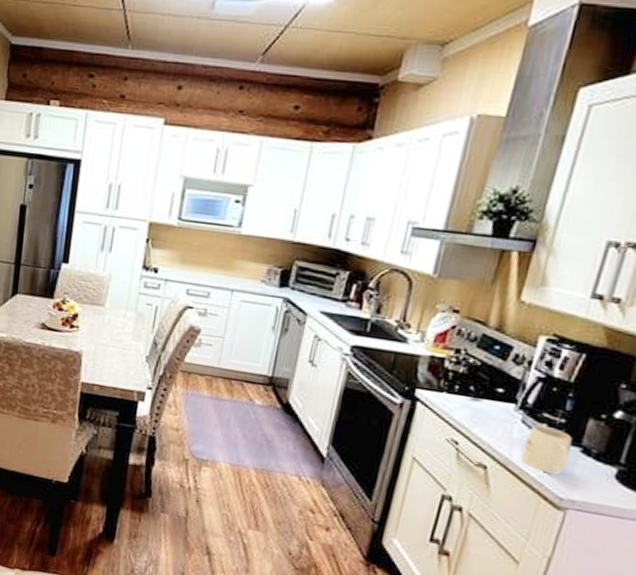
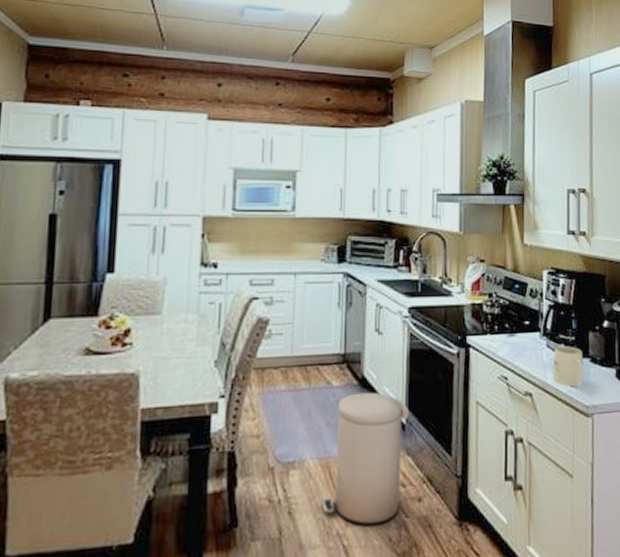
pedal bin: none [228,415,332,539] -> present [321,392,409,527]

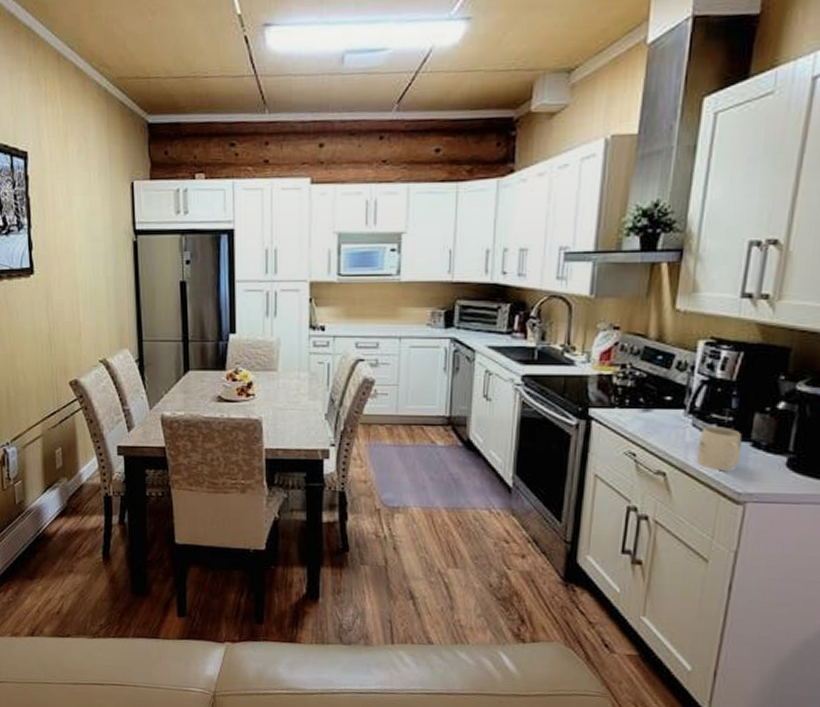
pedal bin: present [321,392,409,527] -> none [424,454,516,572]

